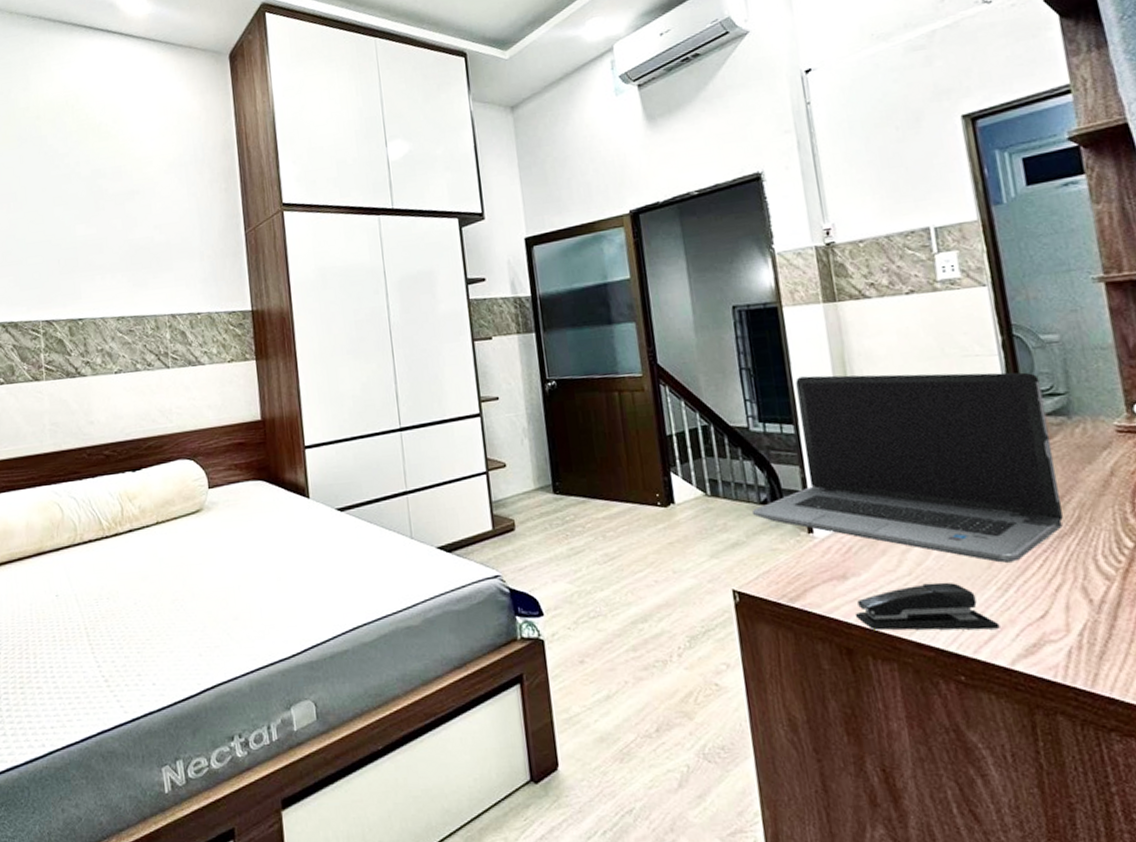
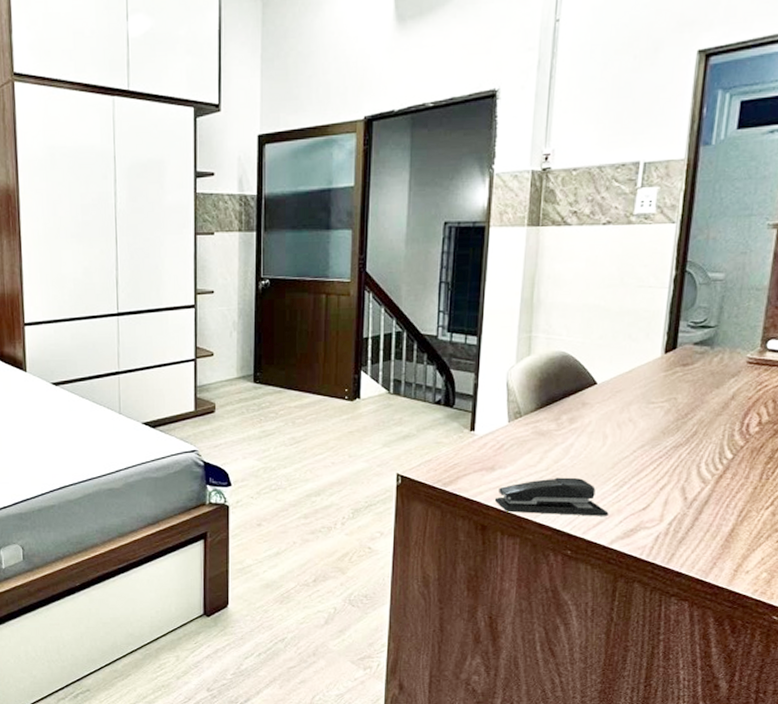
laptop computer: present [751,372,1063,563] -> none [425,293,697,465]

